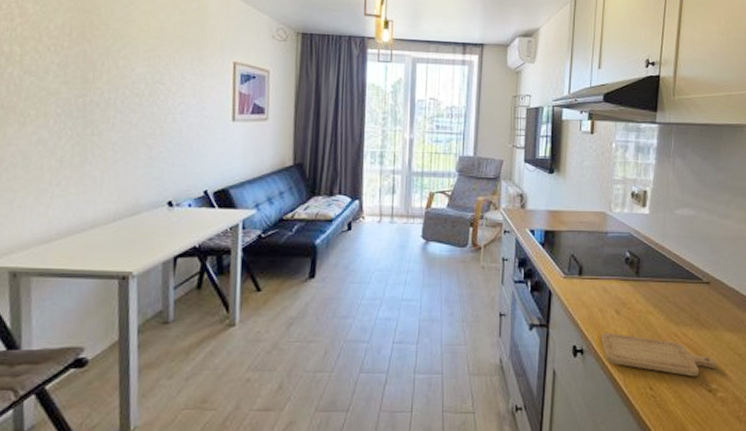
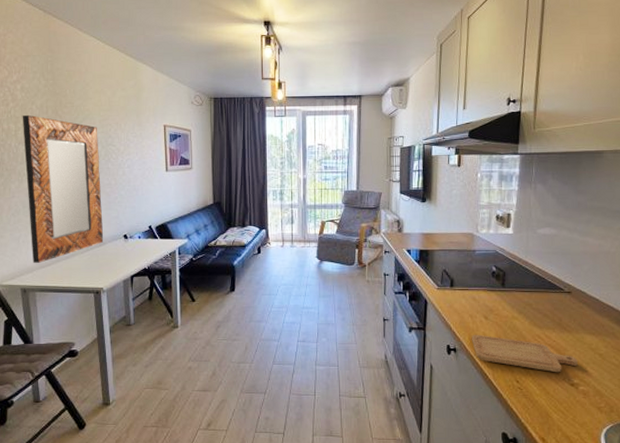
home mirror: none [30,35,142,236] -> present [22,114,104,263]

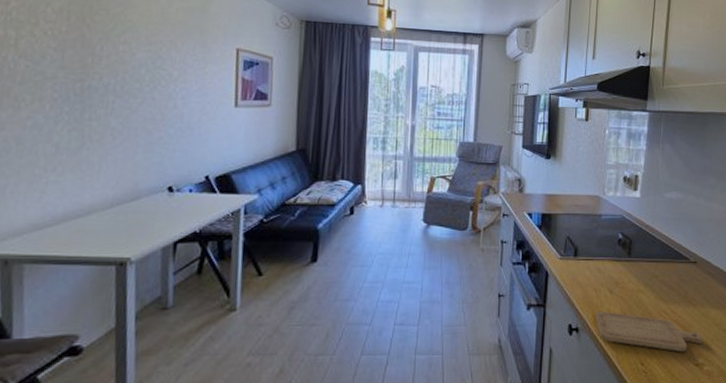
home mirror: present [22,114,104,263] -> none [23,18,143,223]

